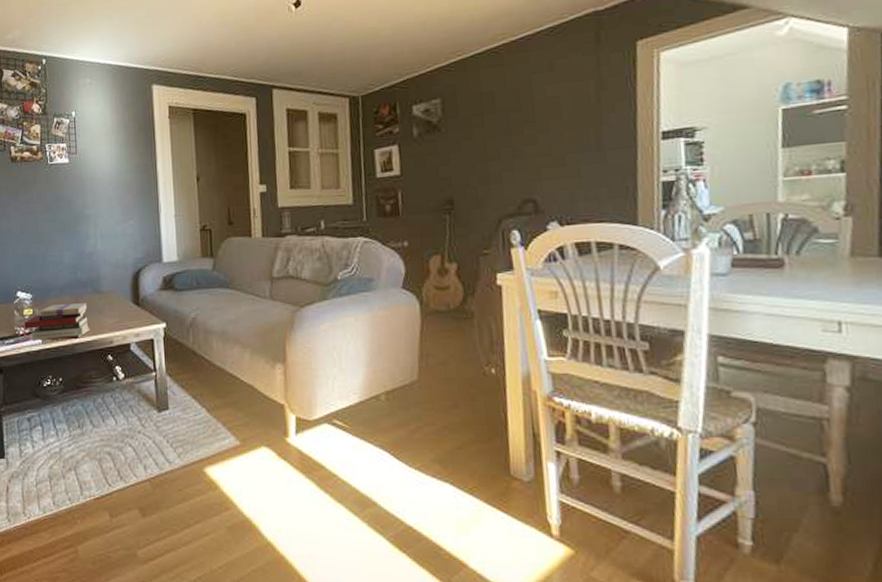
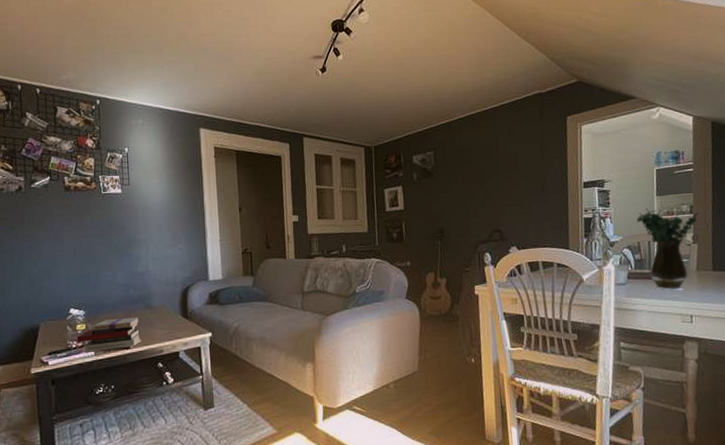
vase: none [748,166,856,284] -> present [637,209,699,290]

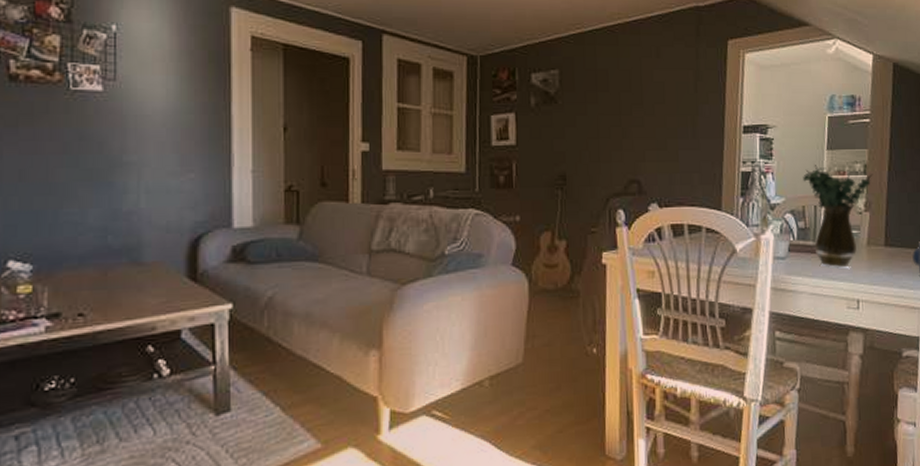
books: present [77,317,141,353] -> none [16,277,122,328]

